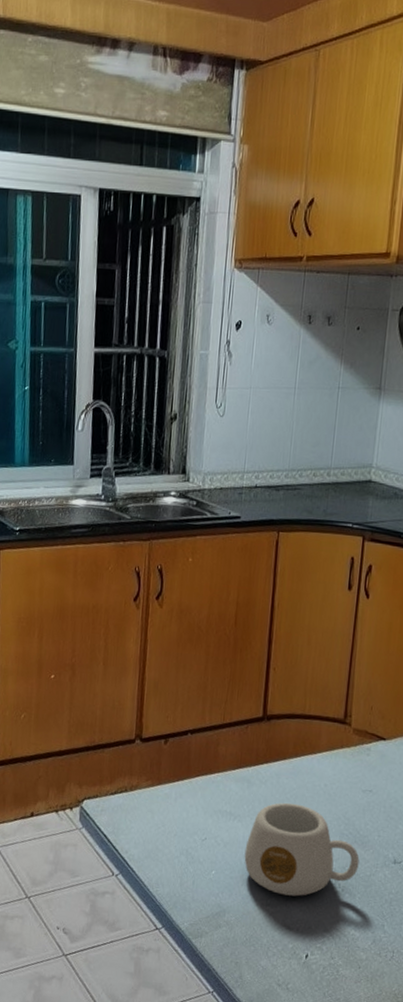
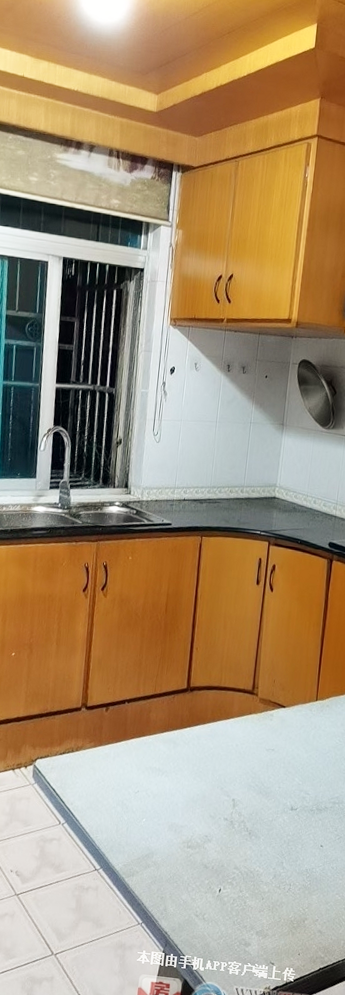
mug: present [244,802,360,897] -> none [170,760,264,840]

